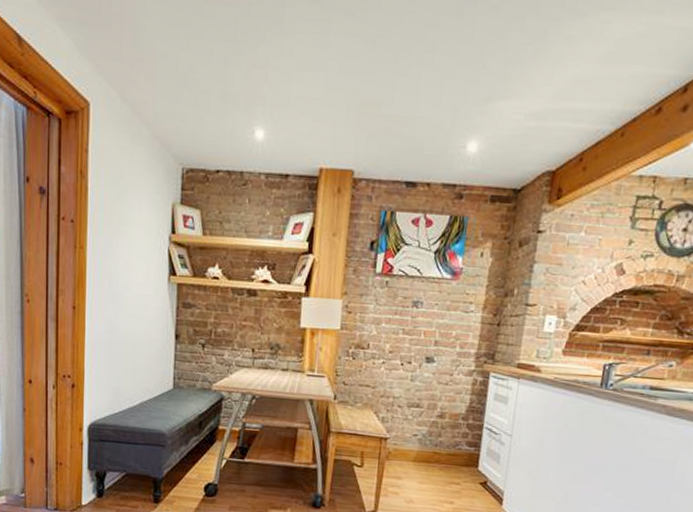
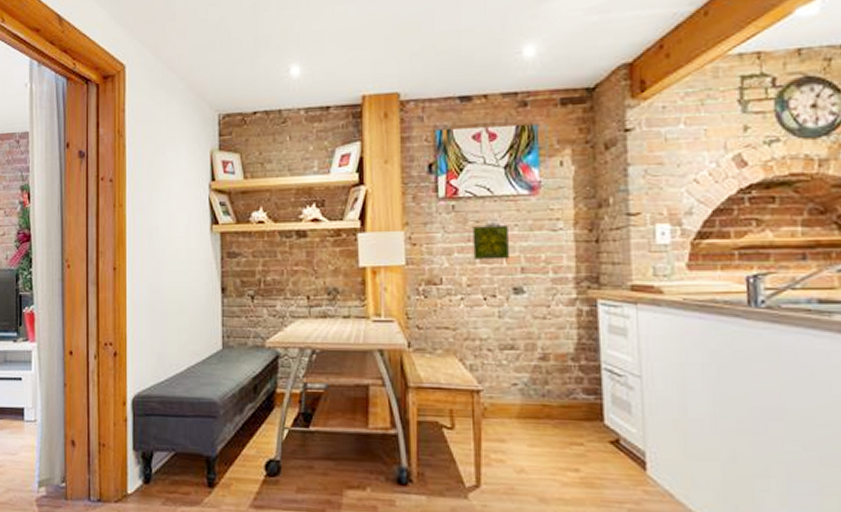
decorative tile: none [397,302,430,333] -> present [472,226,511,260]

